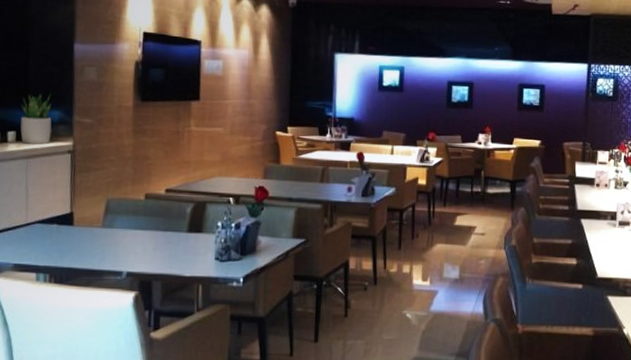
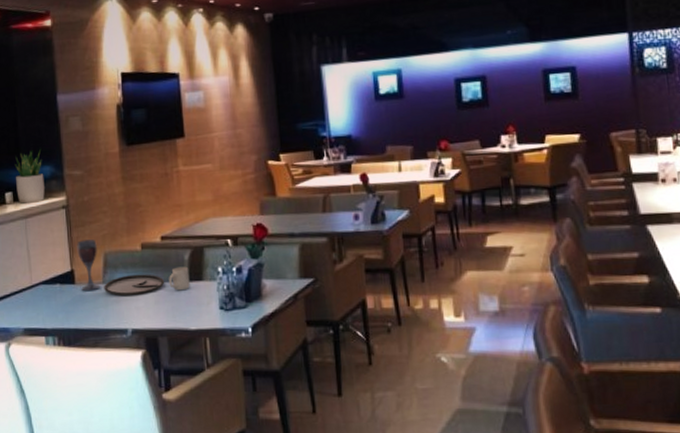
cup: none [79,185,100,234] -> present [77,239,100,292]
plate: none [103,221,165,242] -> present [104,274,165,297]
cup: none [169,218,190,241] -> present [169,266,190,291]

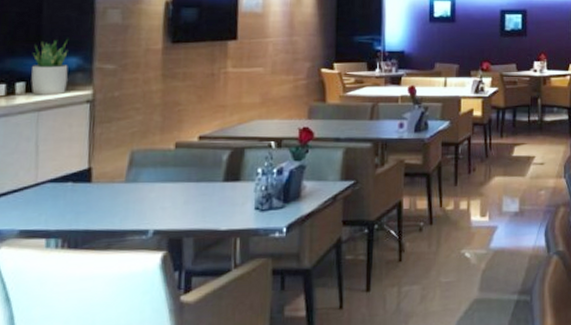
cup: present [77,239,100,292] -> none [98,137,124,191]
plate: present [104,274,165,297] -> none [126,173,198,197]
cup: present [169,266,190,291] -> none [202,167,226,191]

